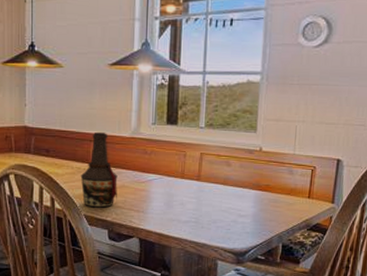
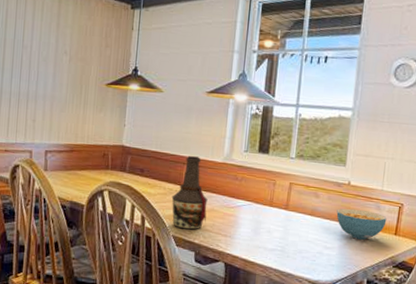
cereal bowl: none [249,175,300,205] -> present [336,208,387,240]

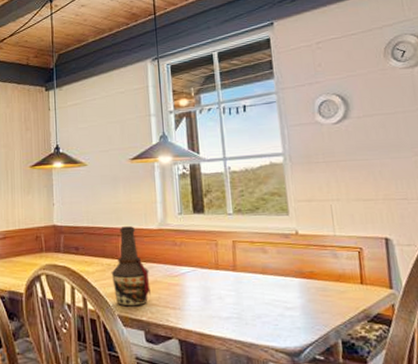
cereal bowl: present [336,208,387,240] -> none [290,260,348,294]

